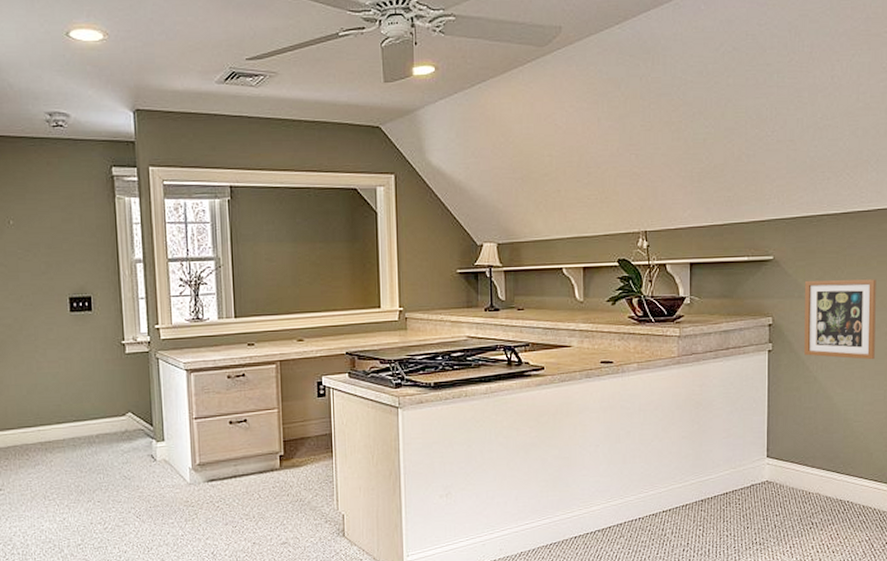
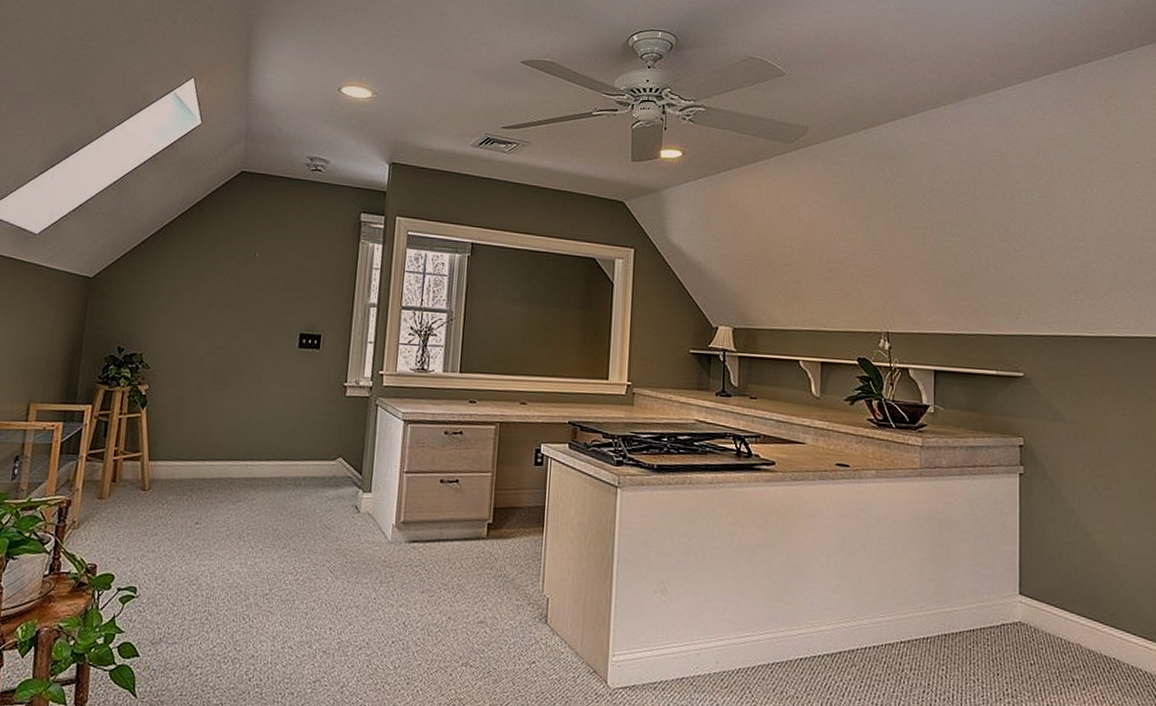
picture frame: present [804,279,876,360] -> none [1059,402,1139,498]

